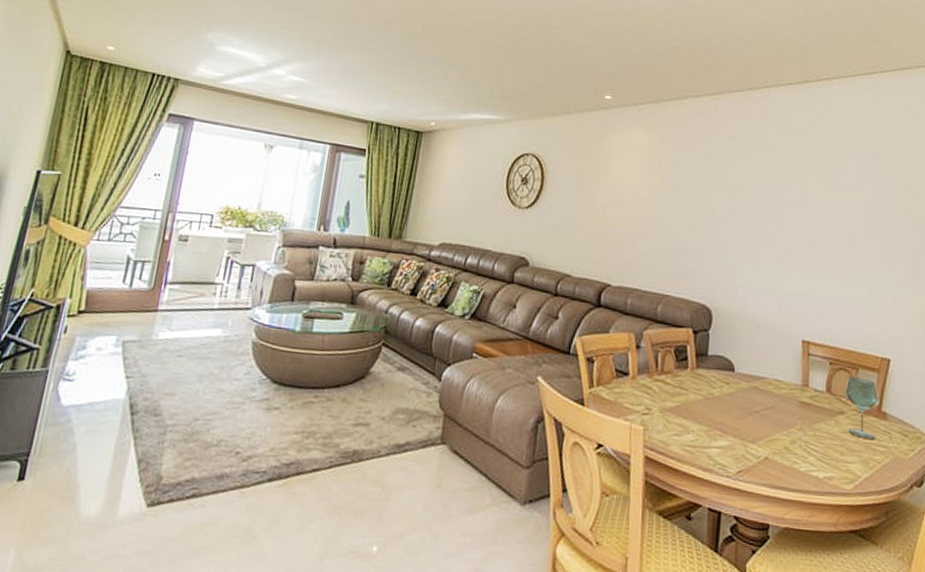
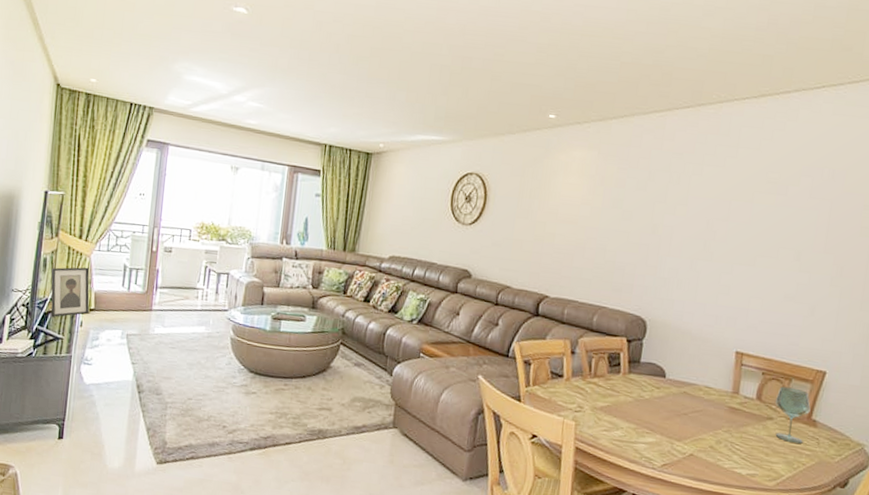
picture frame: none [27,260,84,322] -> present [51,267,90,317]

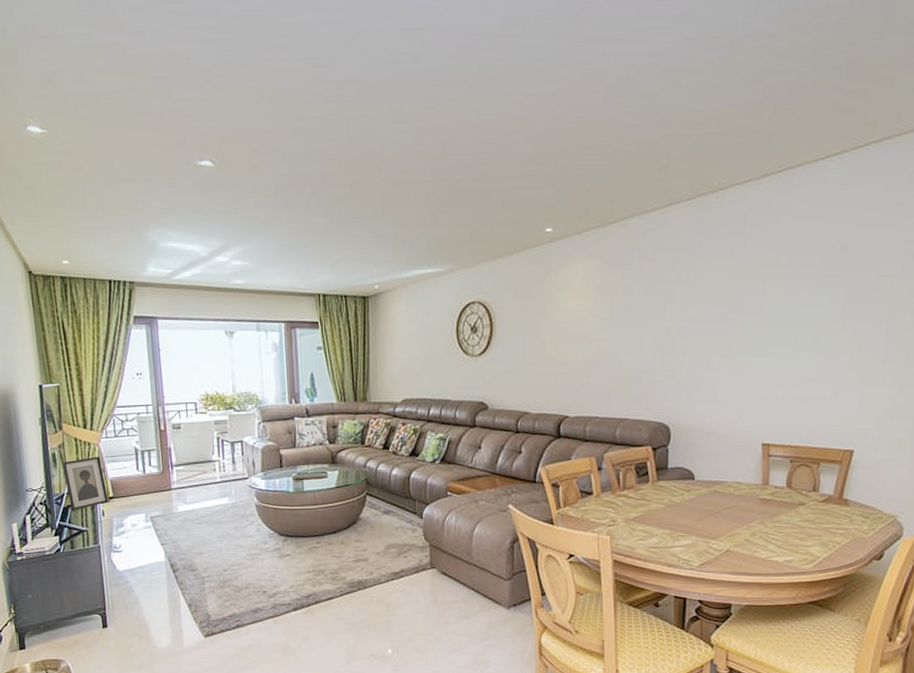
wine glass: present [774,386,811,444] -> none [805,471,841,524]

